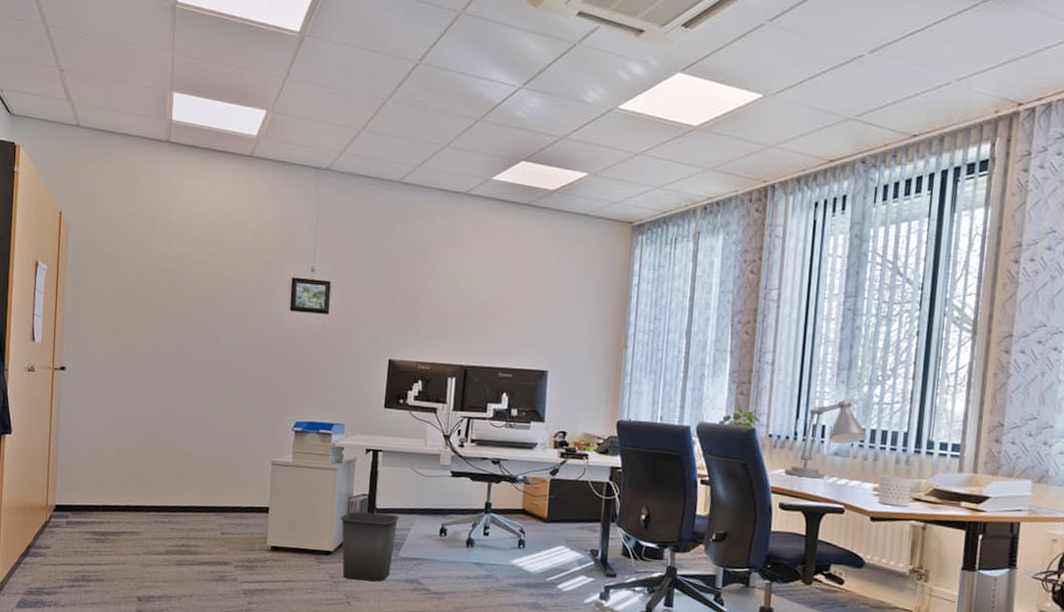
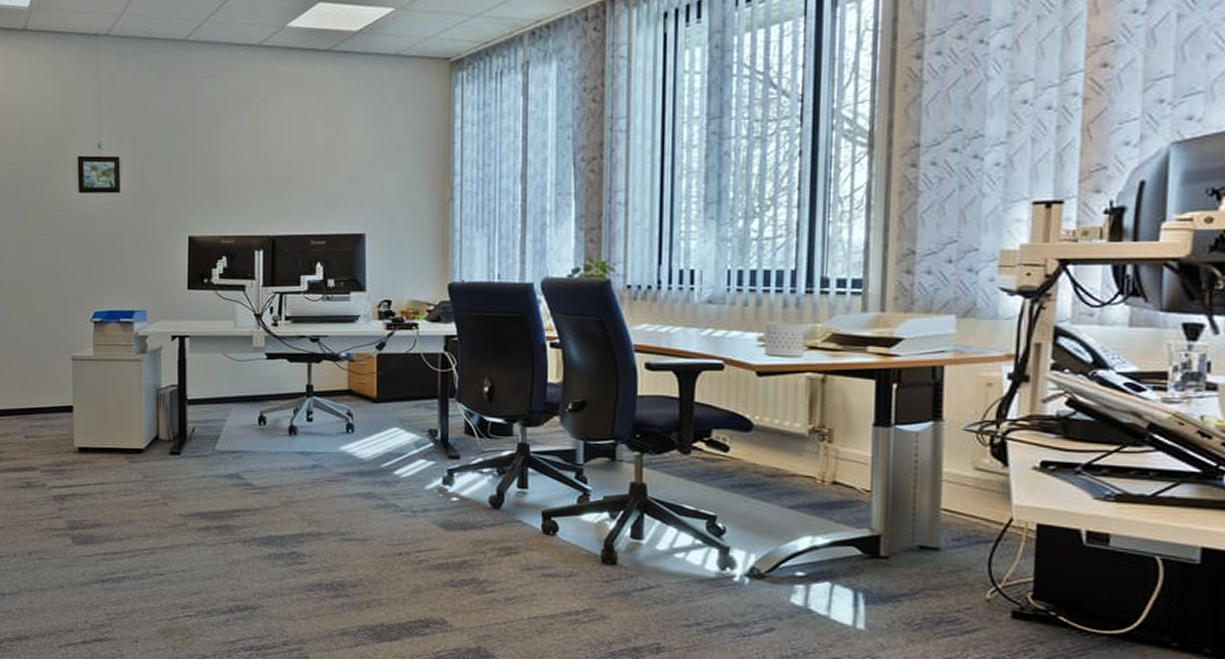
waste bin: present [340,511,399,582] -> none [149,403,213,479]
desk lamp: present [784,400,867,479] -> none [649,239,745,332]

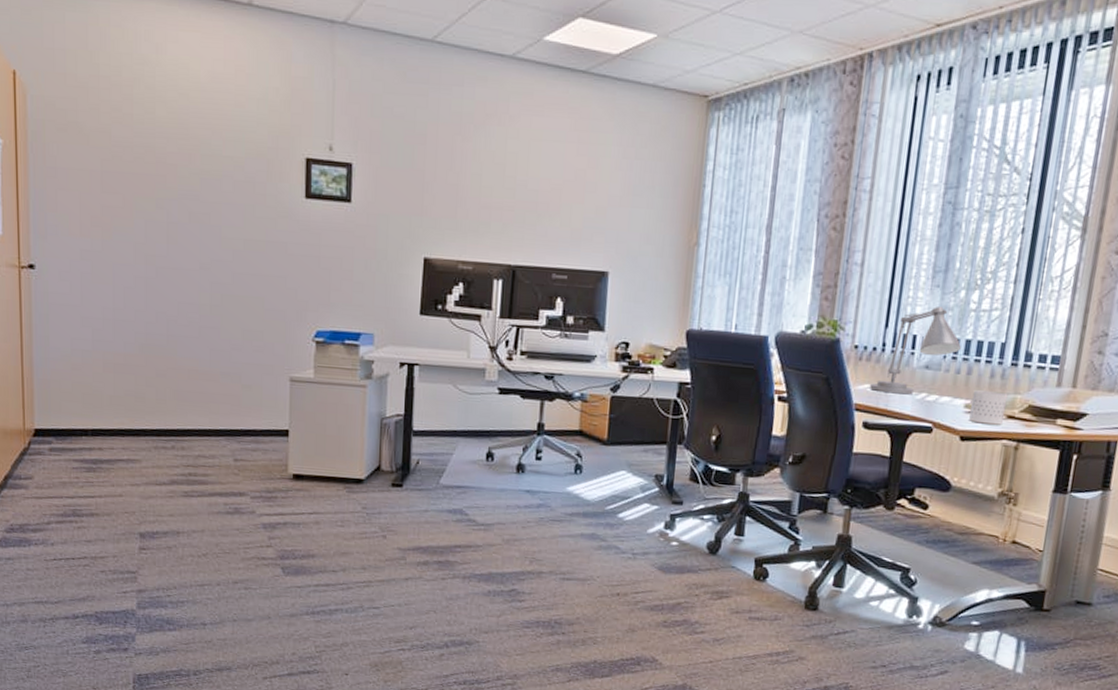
desk lamp: none [649,239,745,332] -> present [870,307,961,395]

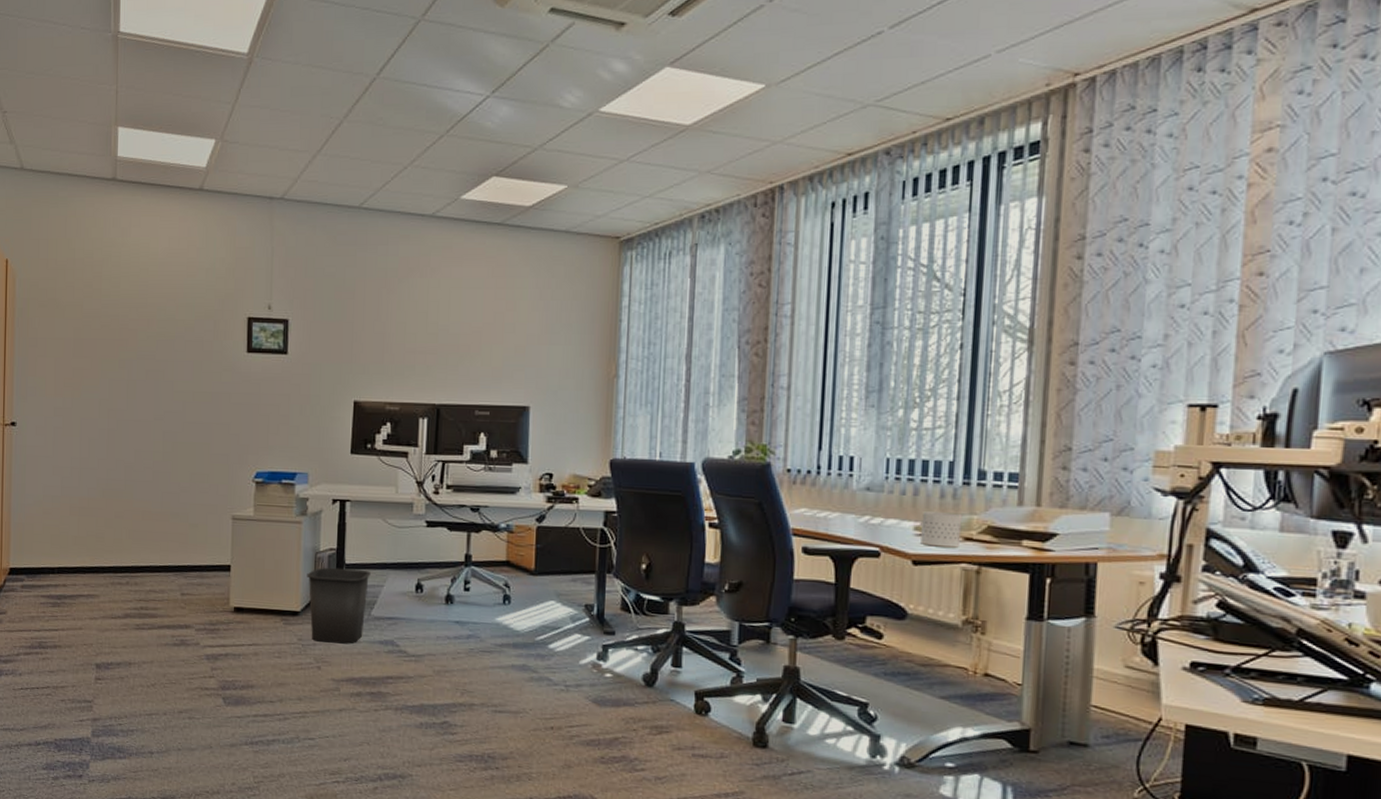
waste bin: none [372,434,440,513] -> present [307,567,371,644]
desk lamp: present [870,307,961,395] -> none [807,427,904,518]

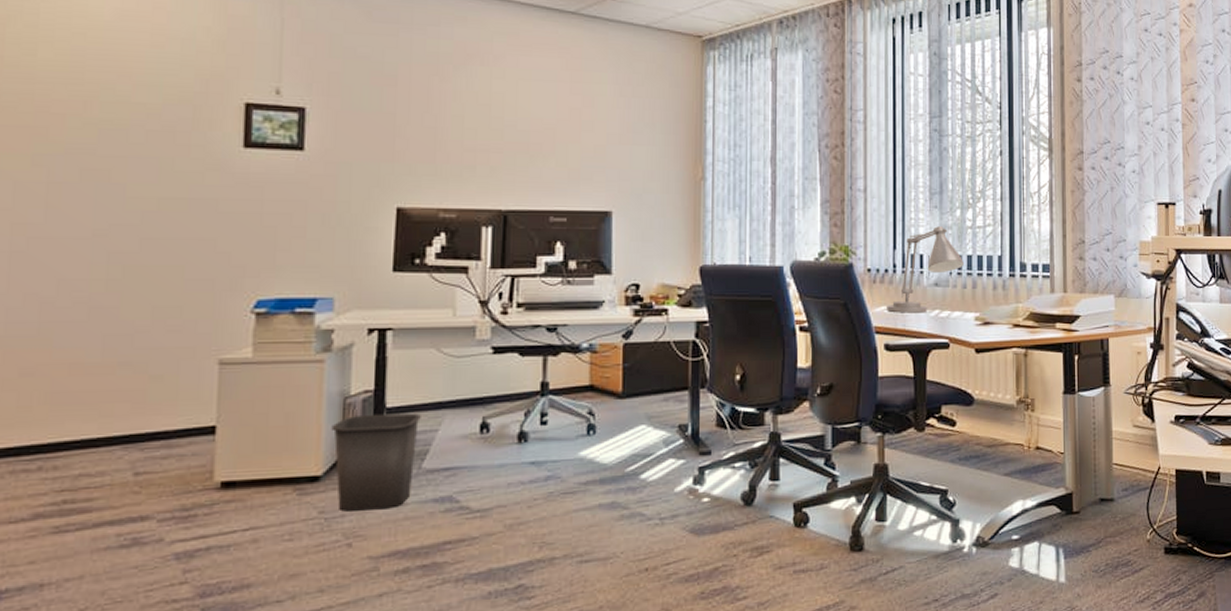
desk lamp: none [807,427,904,518] -> present [887,226,964,313]
mug: present [921,511,963,548] -> none [980,302,1011,335]

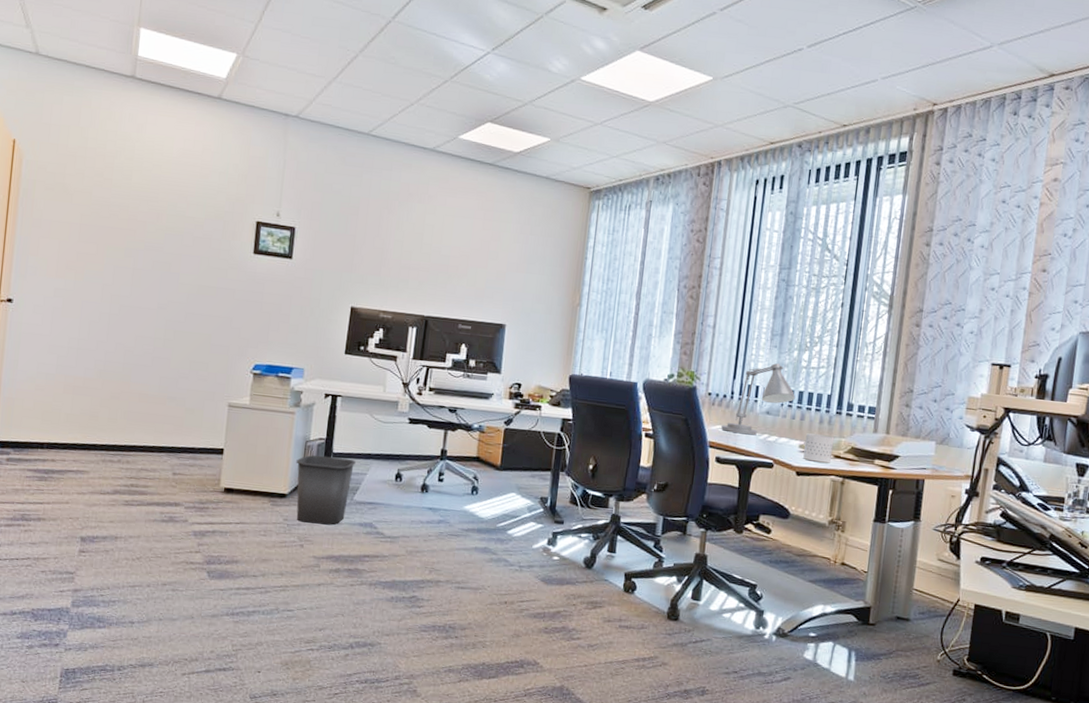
mug: none [980,302,1011,335] -> present [803,433,835,463]

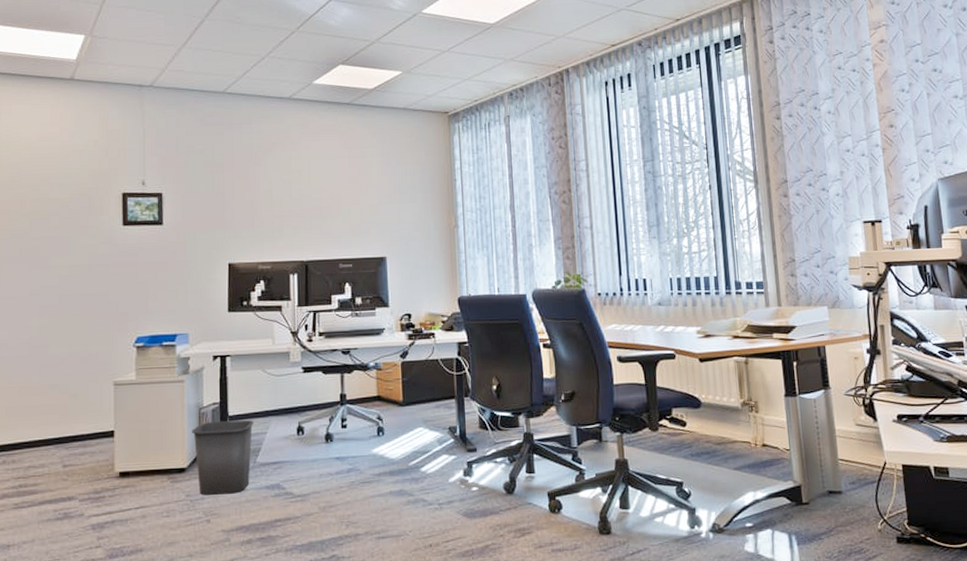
desk lamp: present [721,363,795,436] -> none [617,254,683,330]
mug: present [803,433,835,463] -> none [701,317,731,346]

